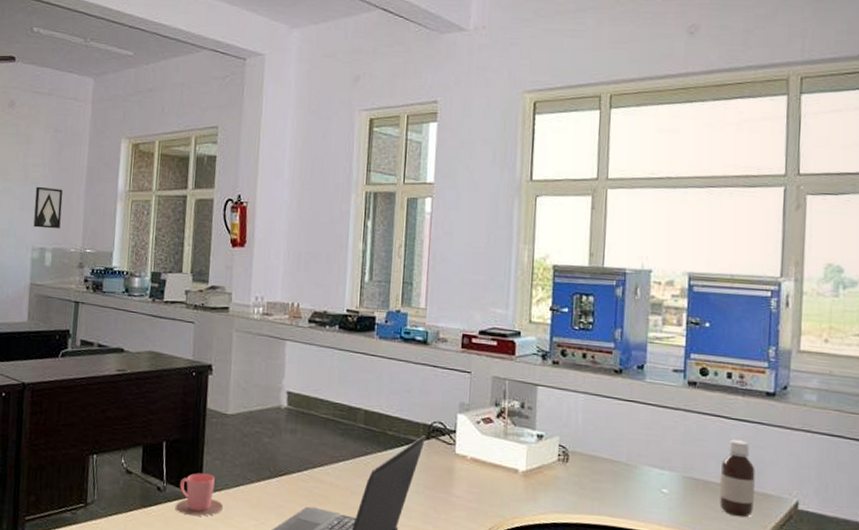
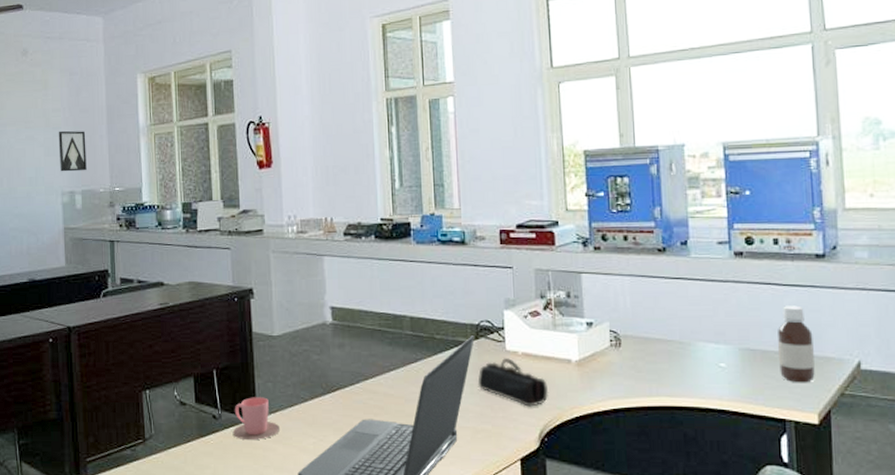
pencil case: none [424,461,493,512] -> present [477,358,549,407]

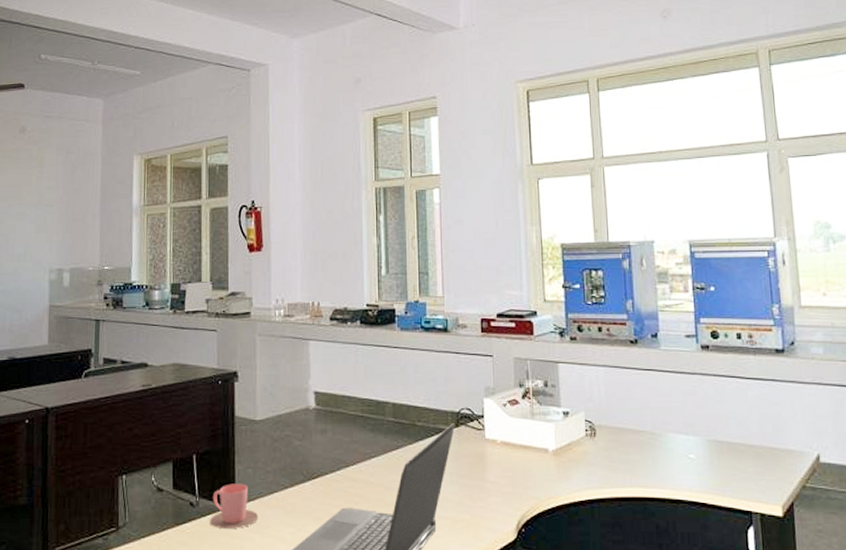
wall art: present [58,130,87,172] -> none [50,208,78,249]
pencil case: present [477,358,549,407] -> none [457,447,527,497]
bottle: present [777,305,815,383] -> none [742,398,778,476]

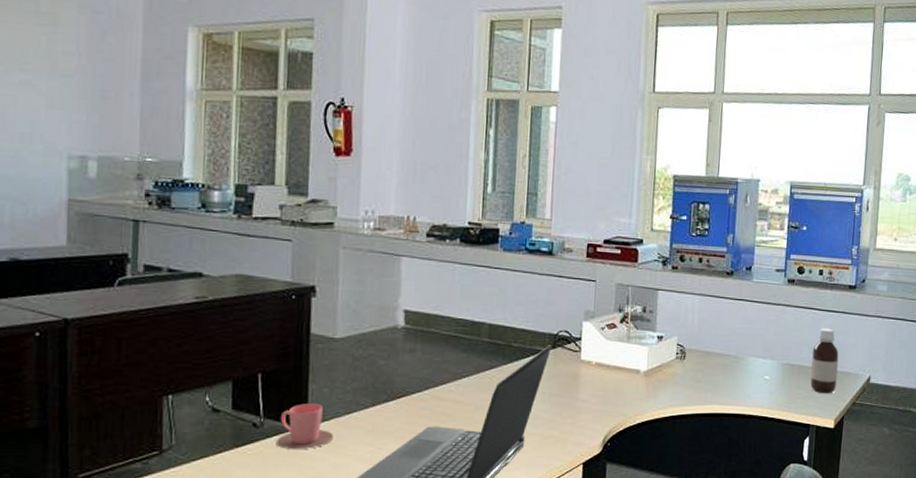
bottle: none [742,398,778,476] -> present [810,328,839,394]

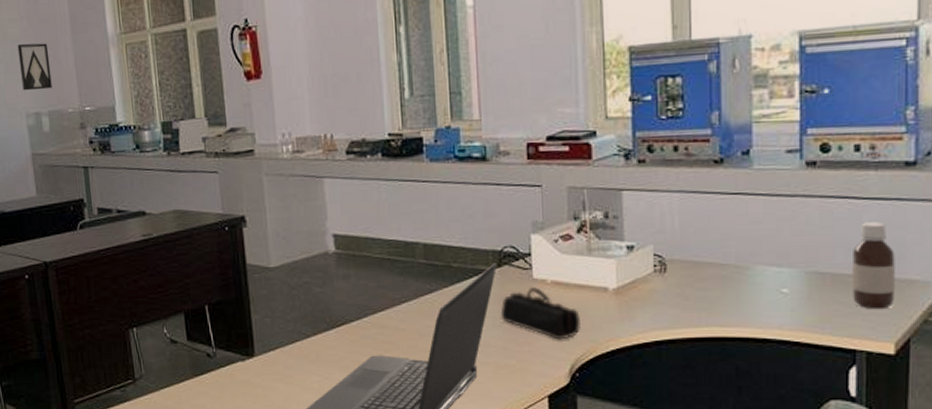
wall art: none [68,80,110,134] -> present [17,43,52,91]
cup: present [275,403,333,449] -> none [229,333,280,378]
pencil case: none [550,367,617,414] -> present [500,287,582,340]

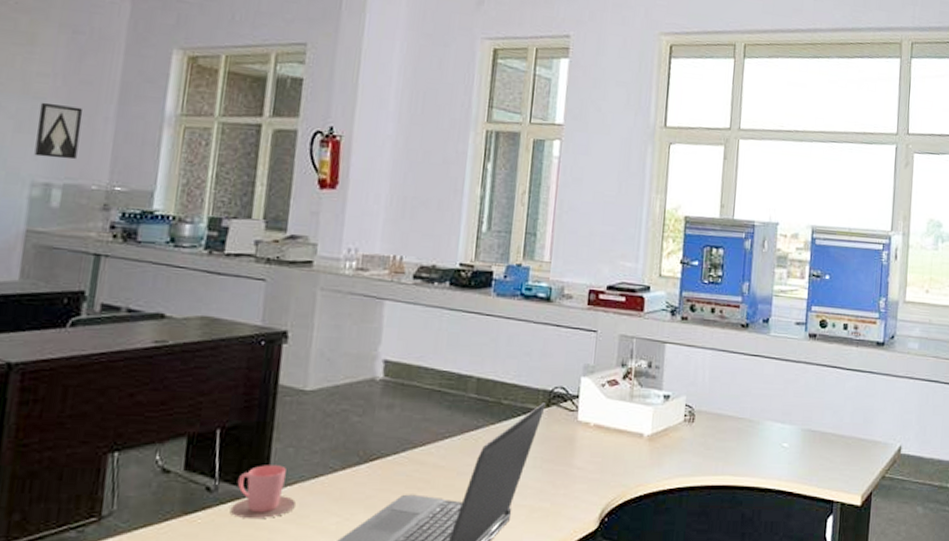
cup: none [229,333,280,378] -> present [229,465,296,518]
pencil case: present [500,287,582,340] -> none [542,429,616,484]
bottle: present [851,222,895,310] -> none [834,389,866,466]

